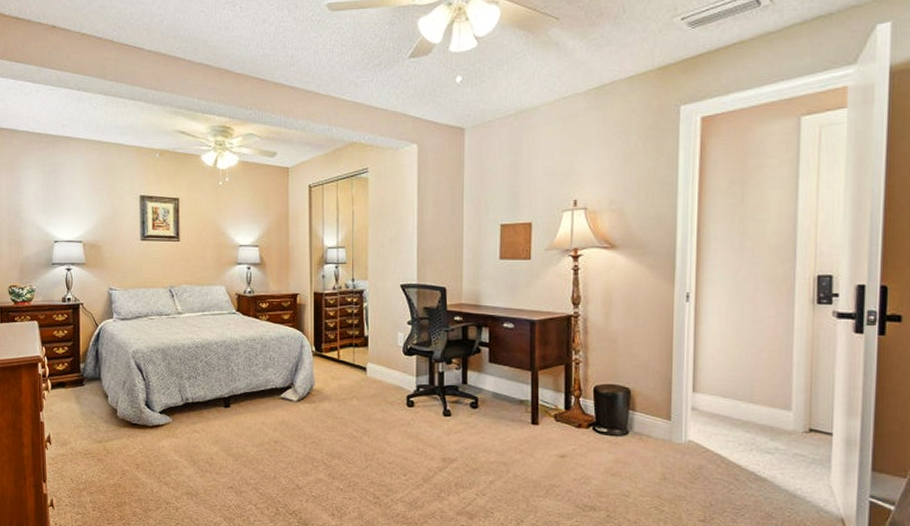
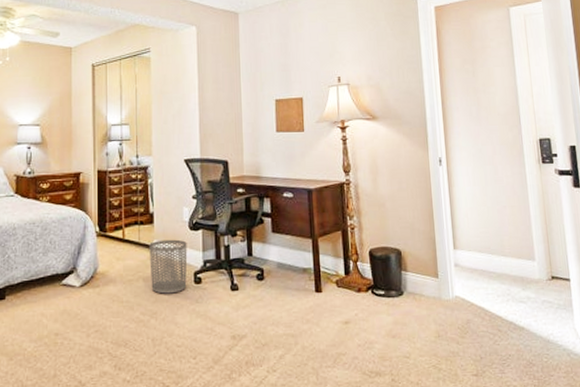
waste bin: none [363,363,401,414] -> present [149,239,188,294]

